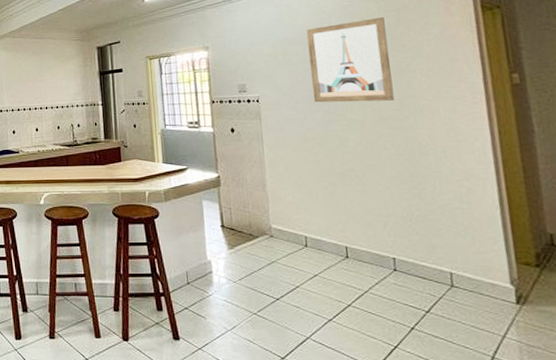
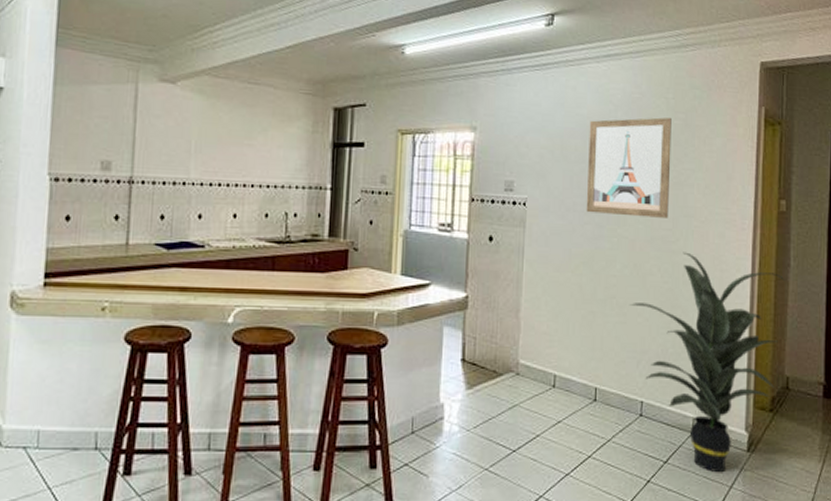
indoor plant: none [368,127,537,323] -> present [630,252,785,473]

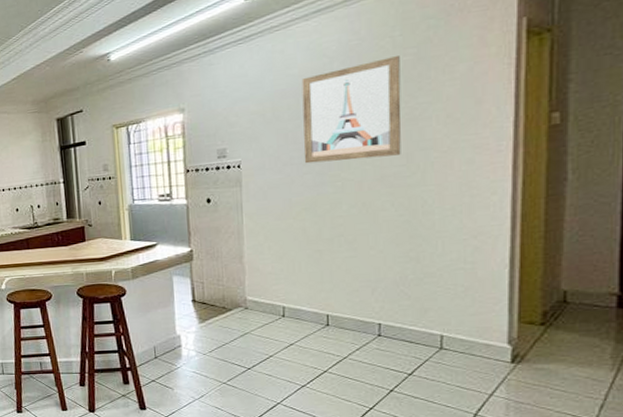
indoor plant: present [630,252,785,473] -> none [360,183,560,383]

